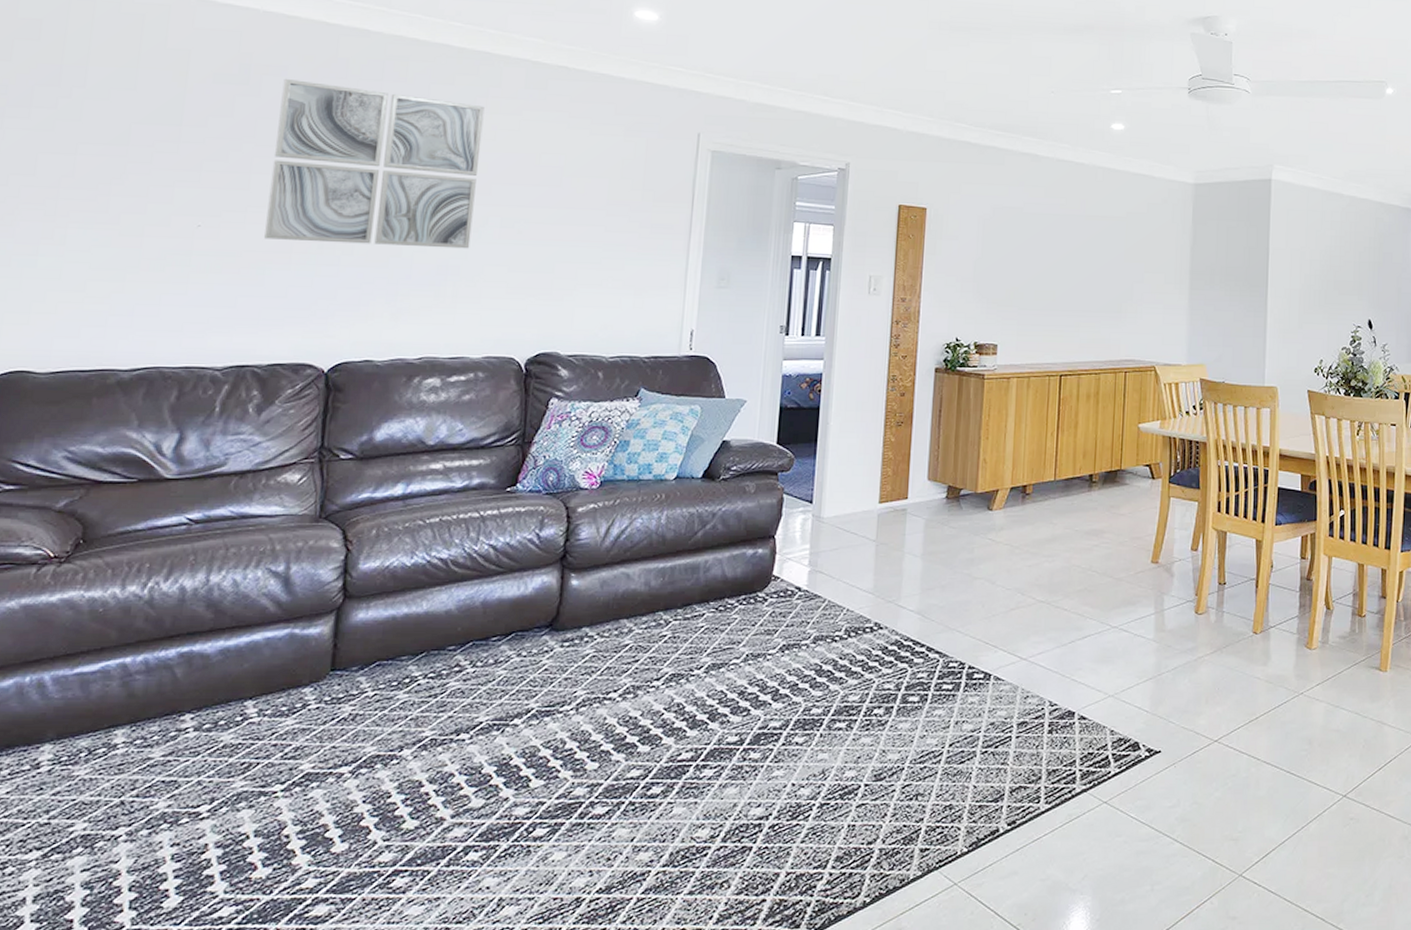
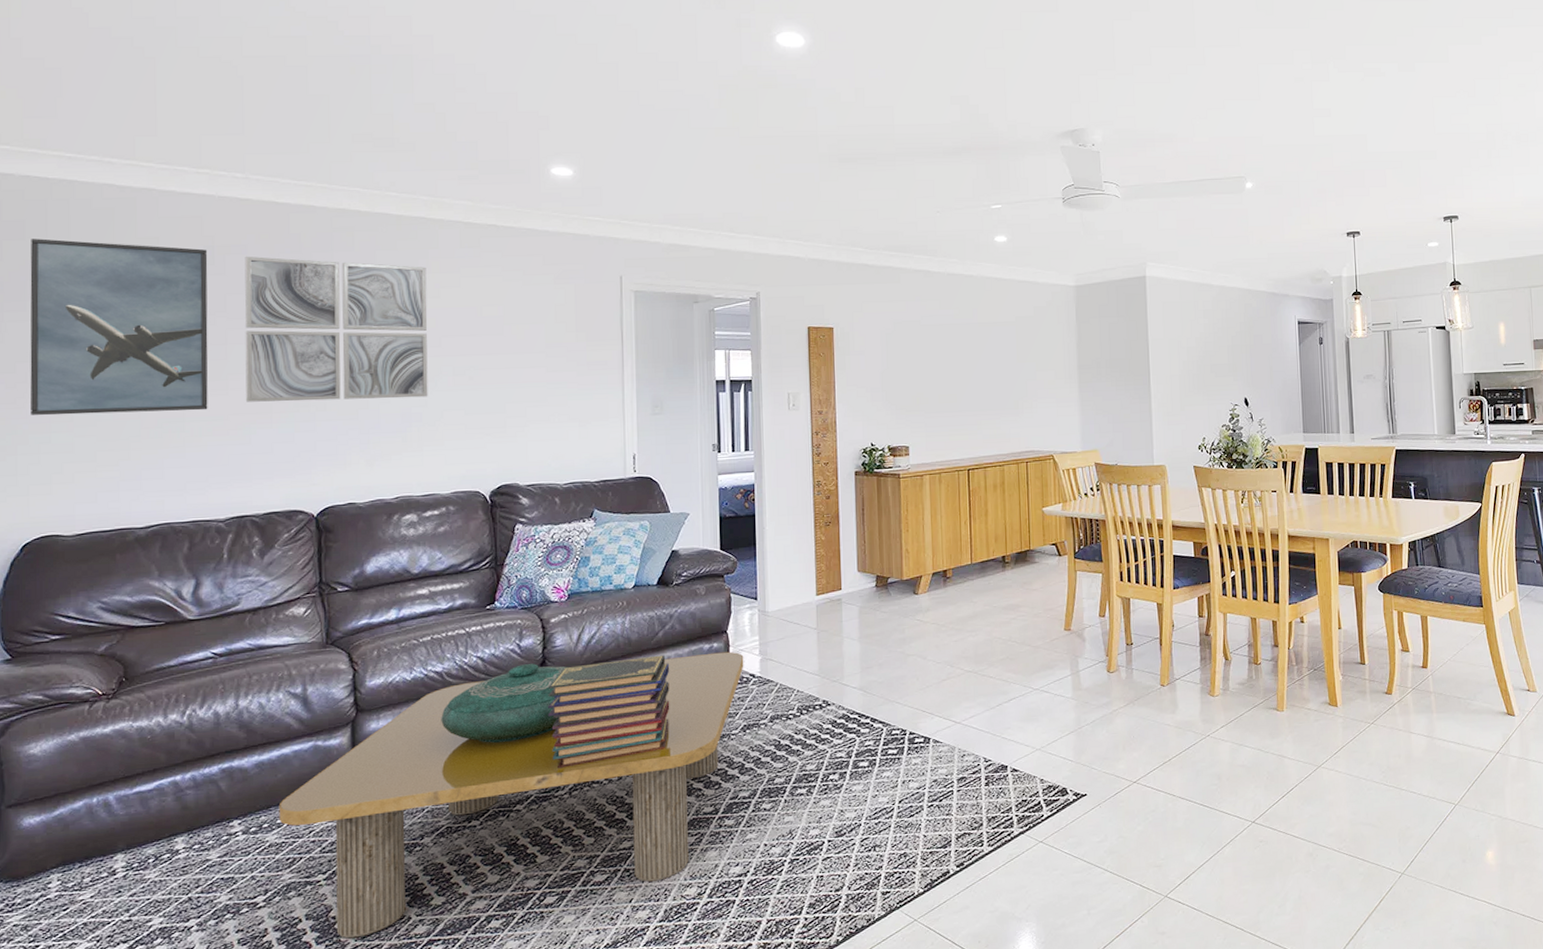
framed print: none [18,40,243,244] -> present [30,238,208,416]
coffee table: none [238,559,791,862] -> present [278,651,744,939]
decorative bowl: none [439,557,591,645] -> present [441,664,568,743]
book stack: none [561,558,707,680] -> present [547,655,670,769]

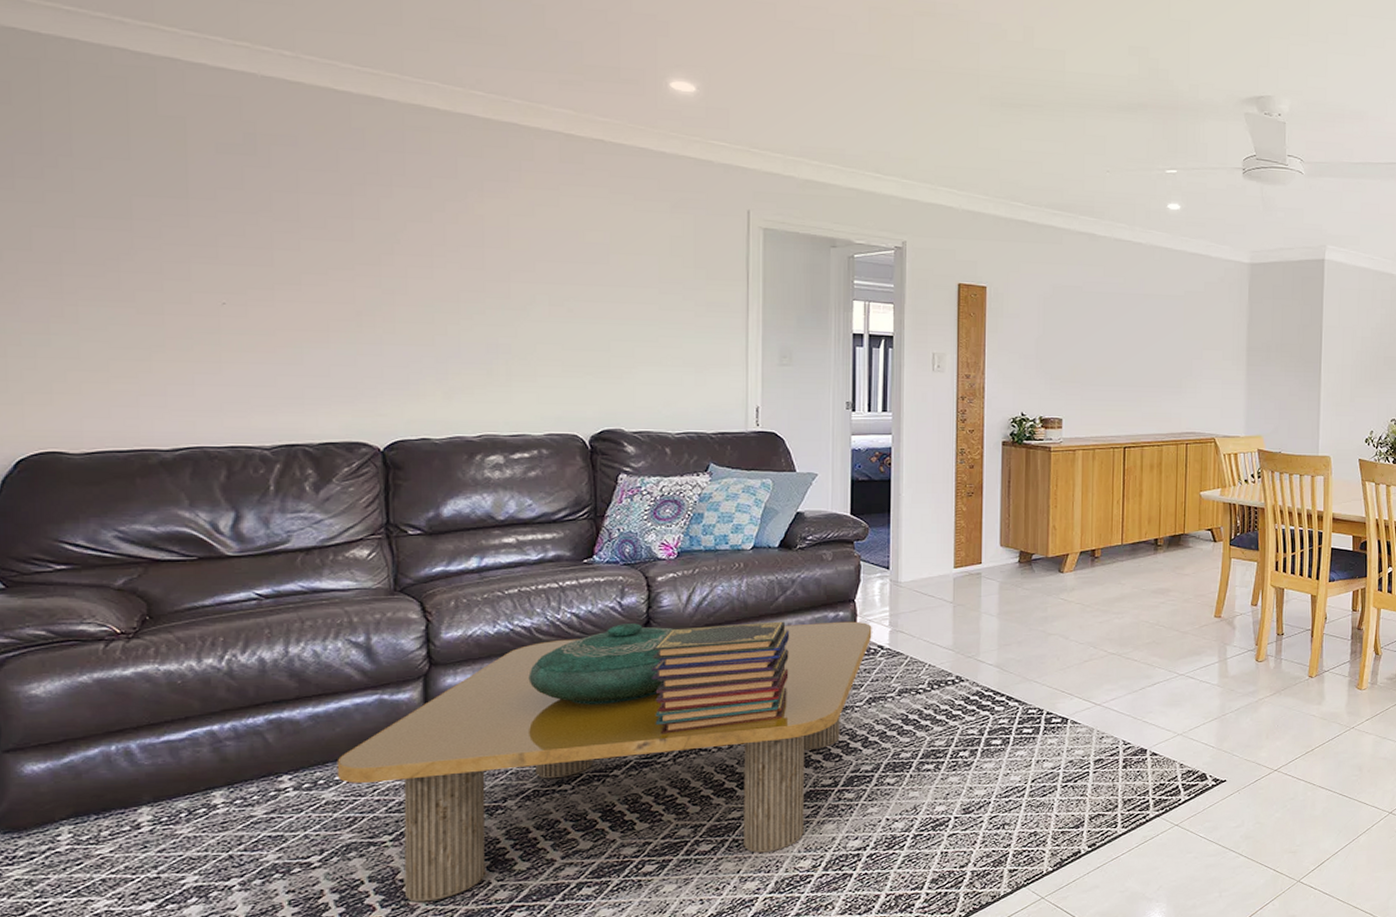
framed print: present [30,238,208,416] -> none [18,104,250,323]
wall art: present [244,257,428,402] -> none [295,150,519,327]

